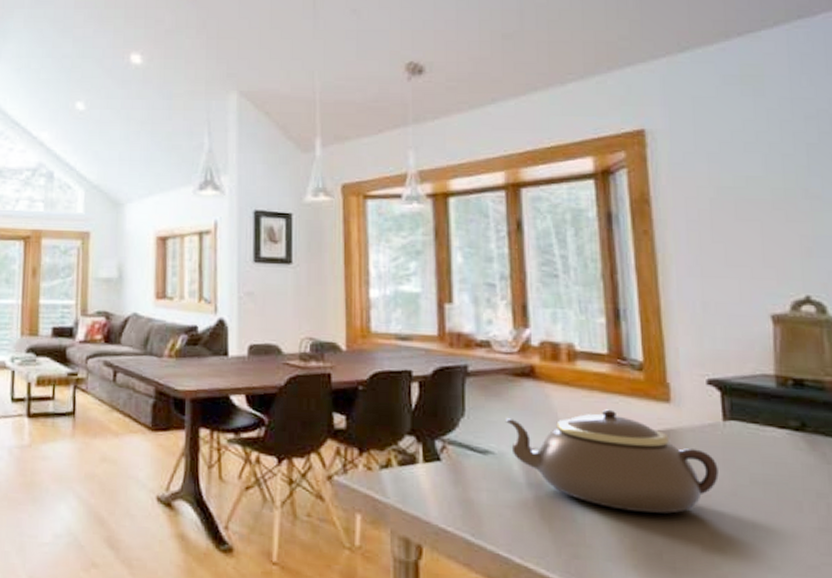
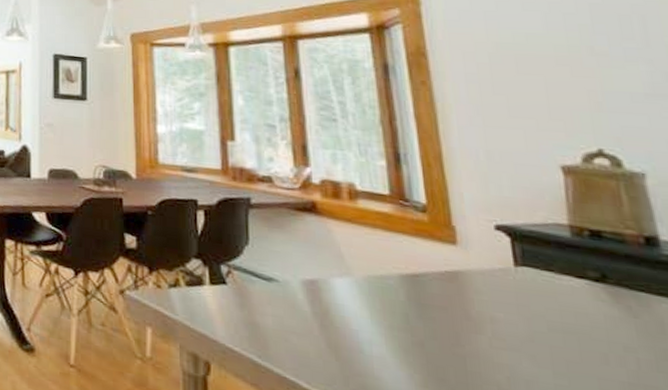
teapot: present [506,409,719,514] -> none [289,247,513,354]

